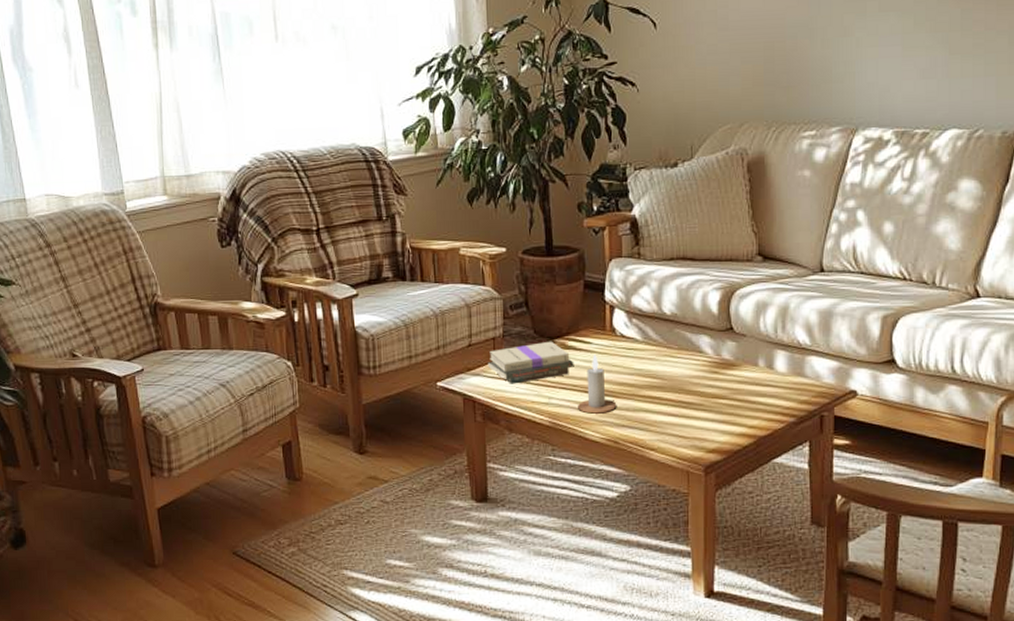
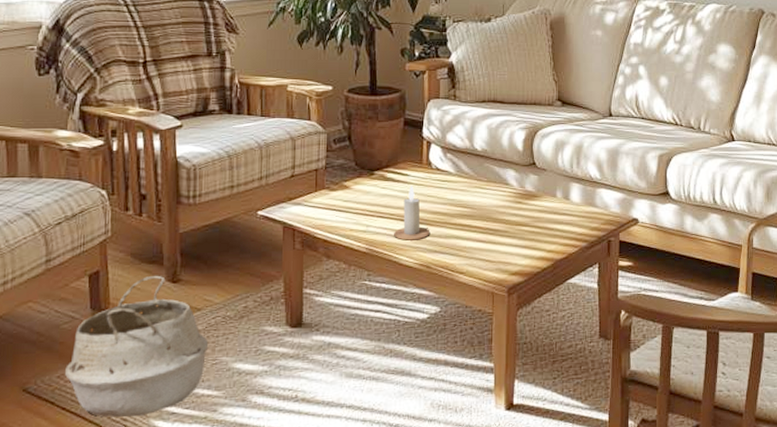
woven basket: none [268,446,398,584] -> present [65,275,209,418]
books: present [487,341,574,384] -> none [309,173,392,213]

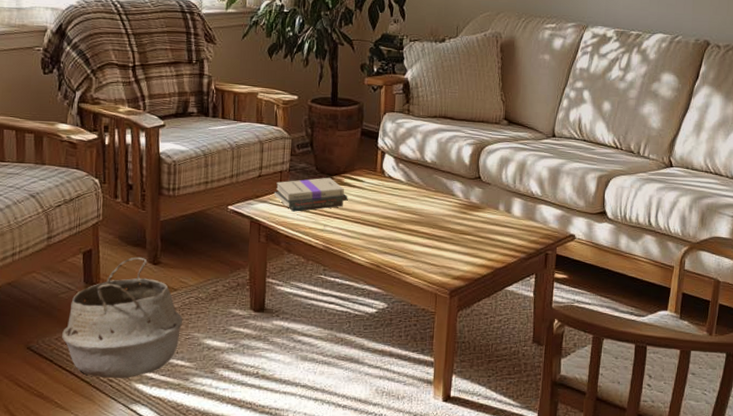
books: none [309,173,392,213] -> present [274,177,348,212]
candle: present [394,186,430,241] -> none [348,191,381,241]

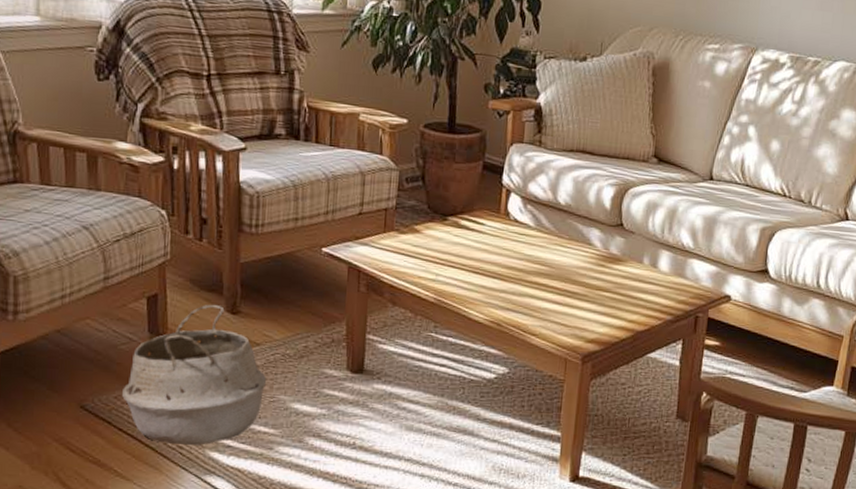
books: present [274,177,348,212] -> none [376,218,465,258]

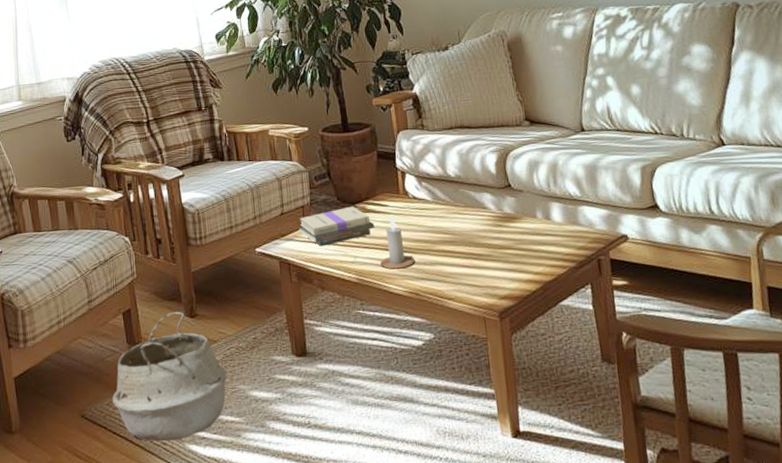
books: none [376,218,465,258] -> present [298,206,375,247]
candle: none [464,236,504,295] -> present [381,216,415,269]

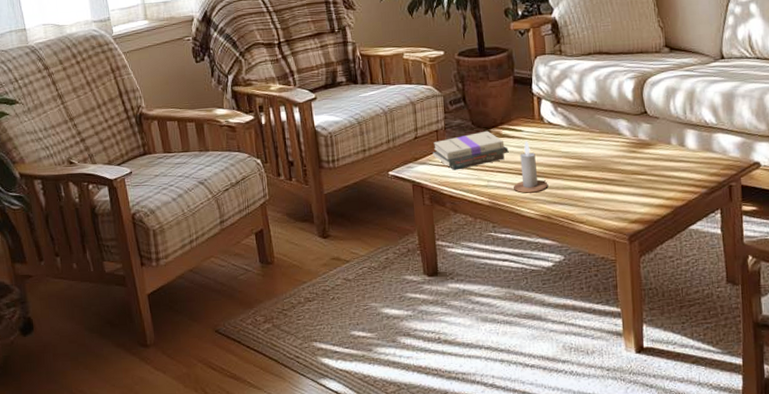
woven basket: present [112,311,227,442] -> none [246,232,359,355]

